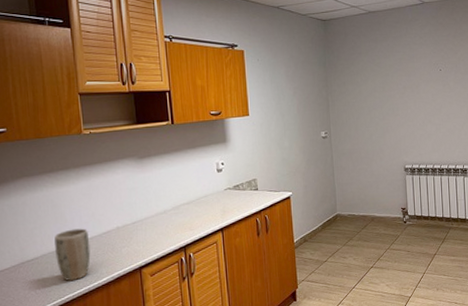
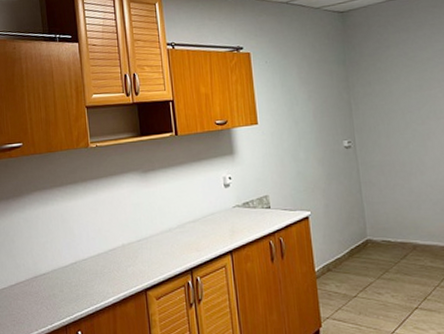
plant pot: present [54,228,91,282] -> none [64,244,98,299]

